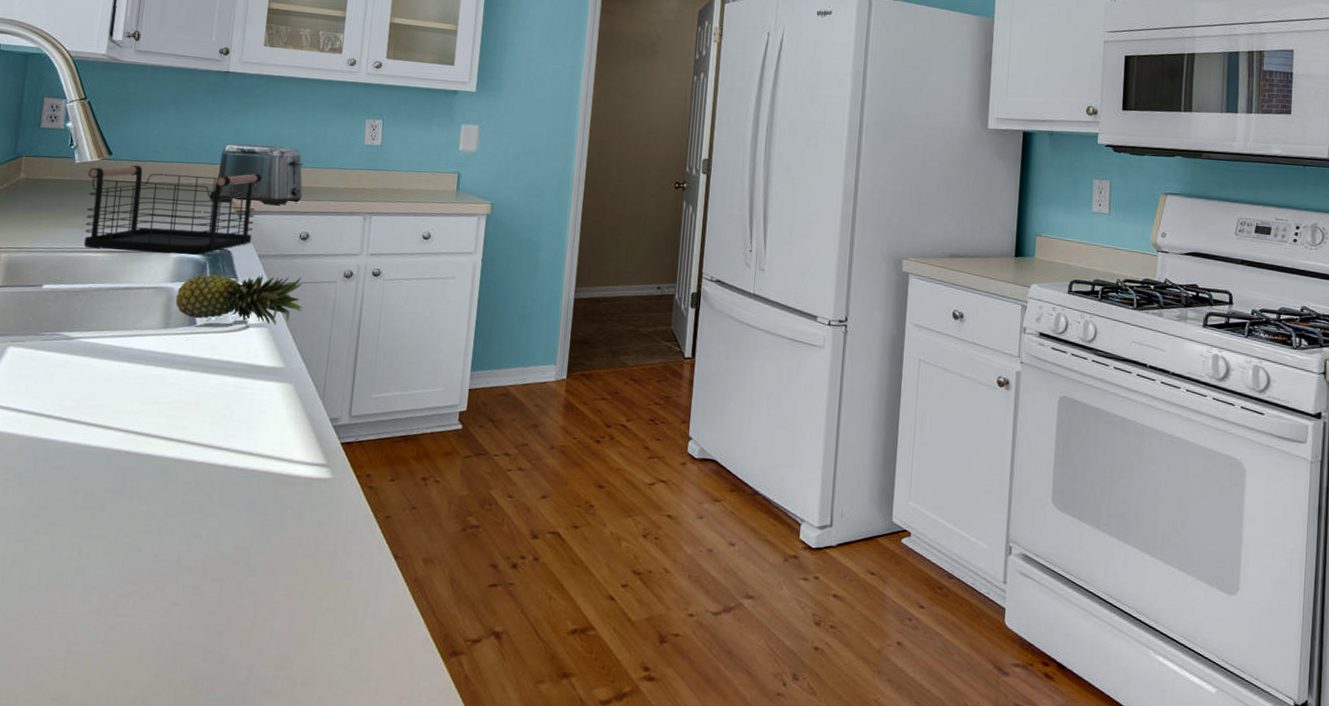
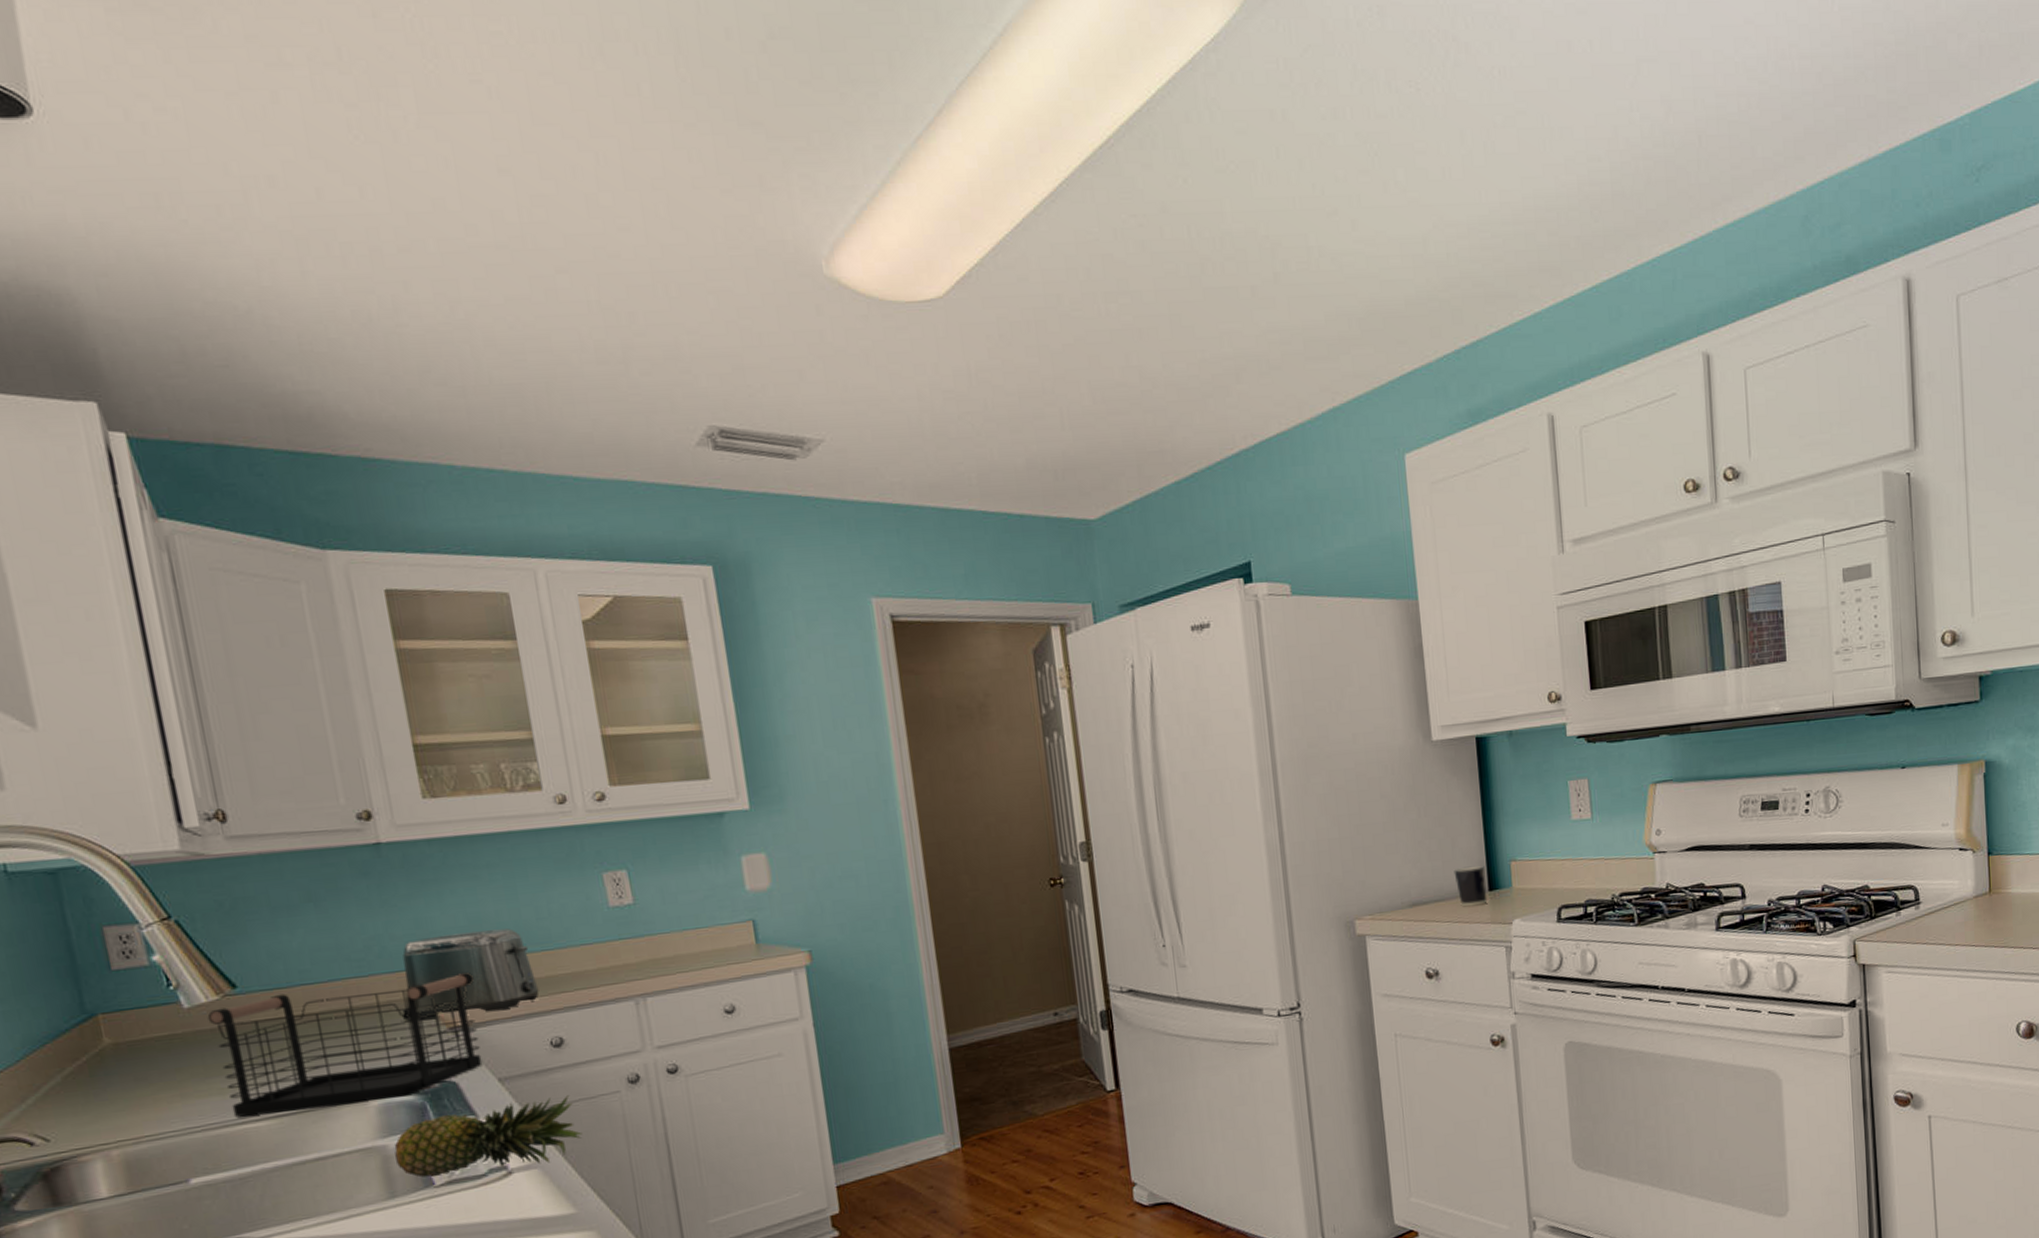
mug: none [988,233,1015,267] -> present [1453,865,1488,907]

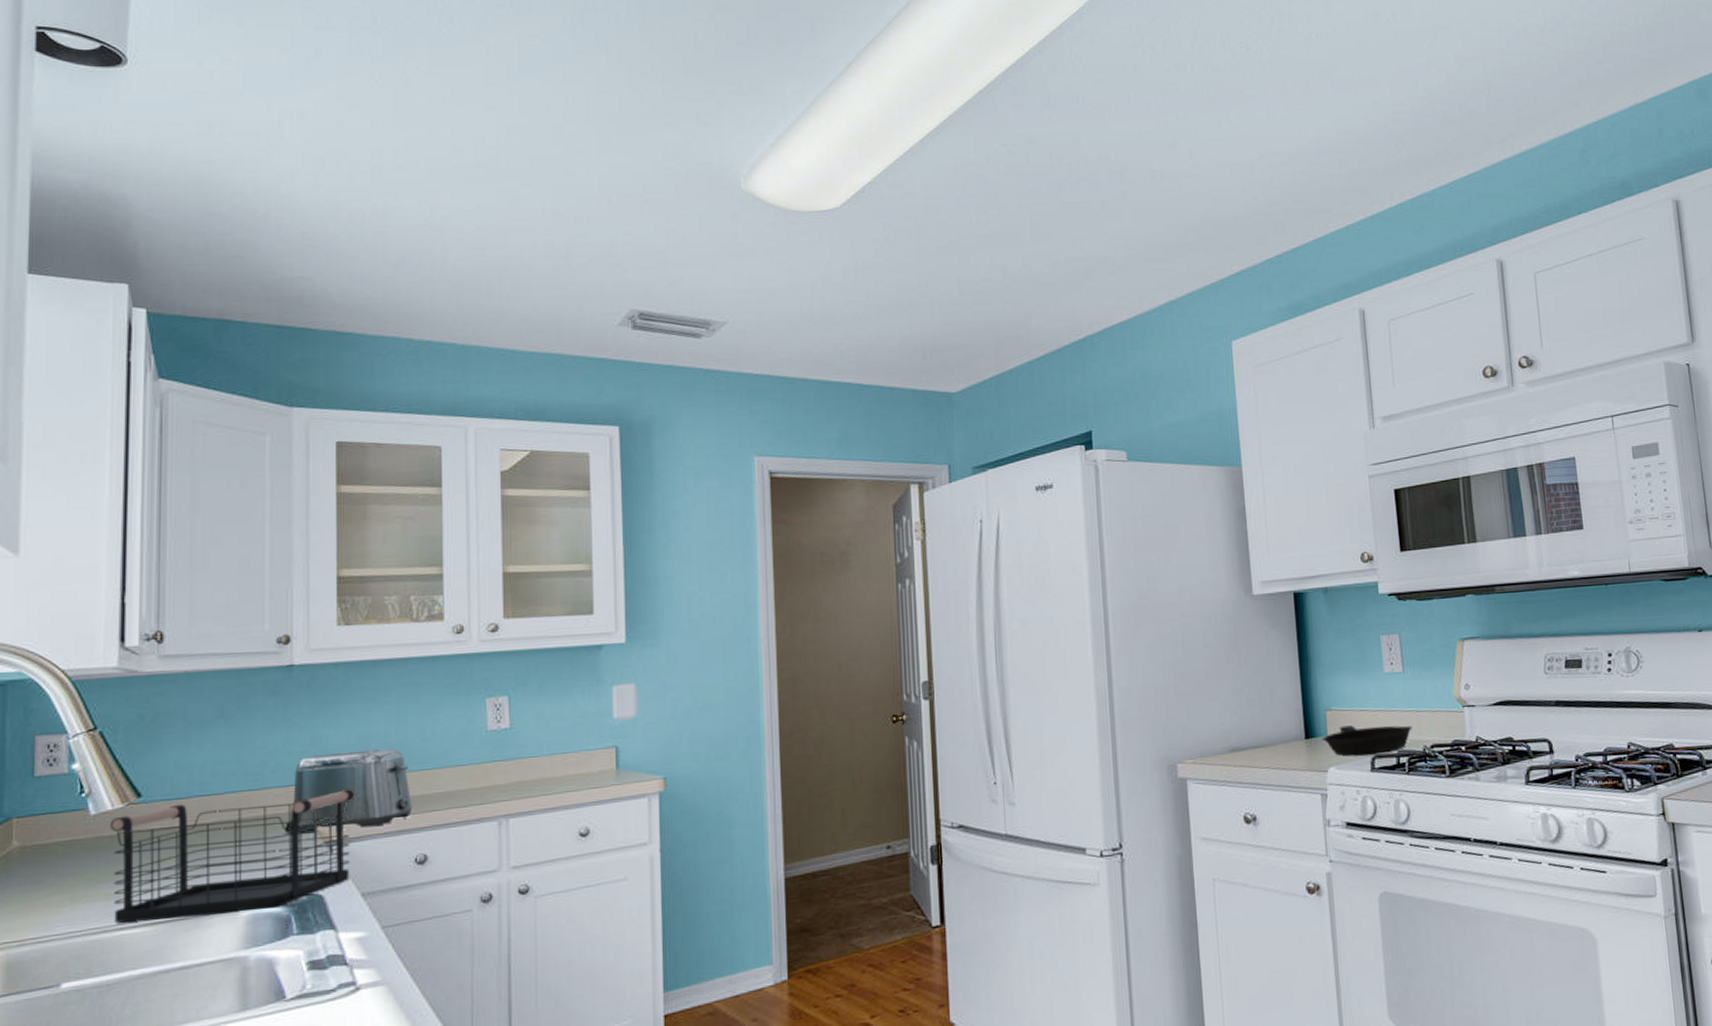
fruit: present [394,1095,583,1178] -> none [254,912,431,991]
mug: present [1453,865,1488,907] -> none [1272,713,1304,754]
frying pan: none [1506,874,1600,907] -> present [1321,725,1412,756]

